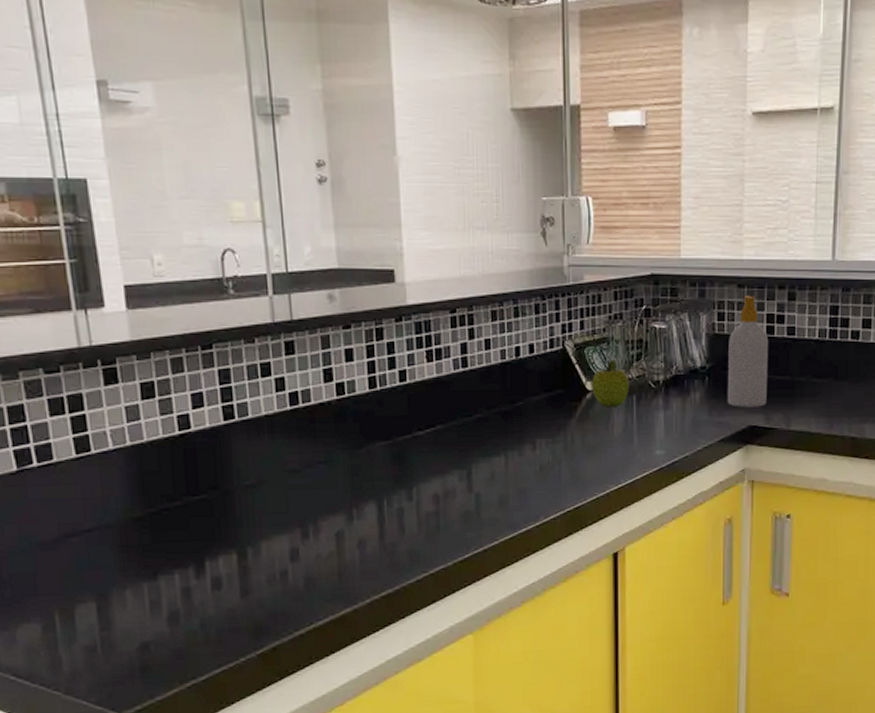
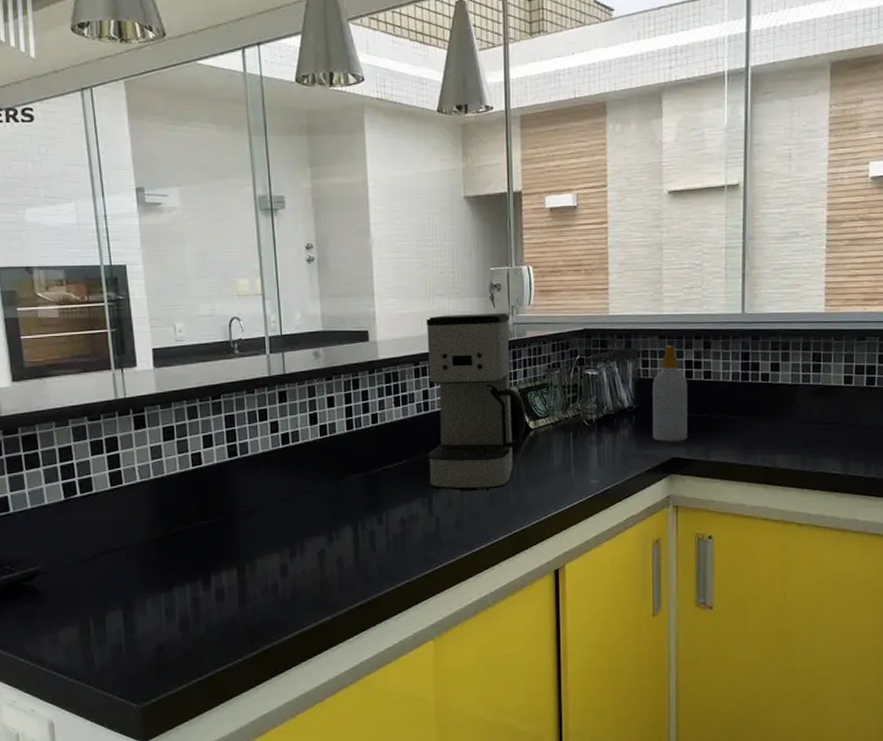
coffee maker: none [465,253,583,461] -> present [427,313,527,490]
fruit: present [592,359,630,408] -> none [534,402,567,443]

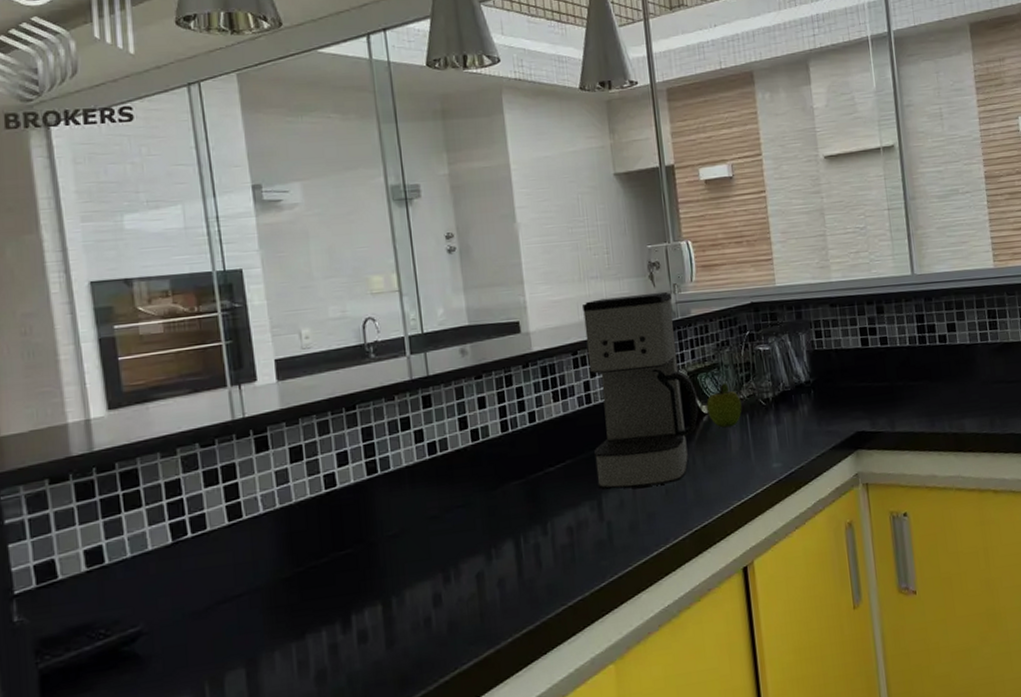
fruit: none [534,402,567,443] -> present [706,383,742,428]
soap bottle: present [652,344,688,442] -> none [828,312,870,416]

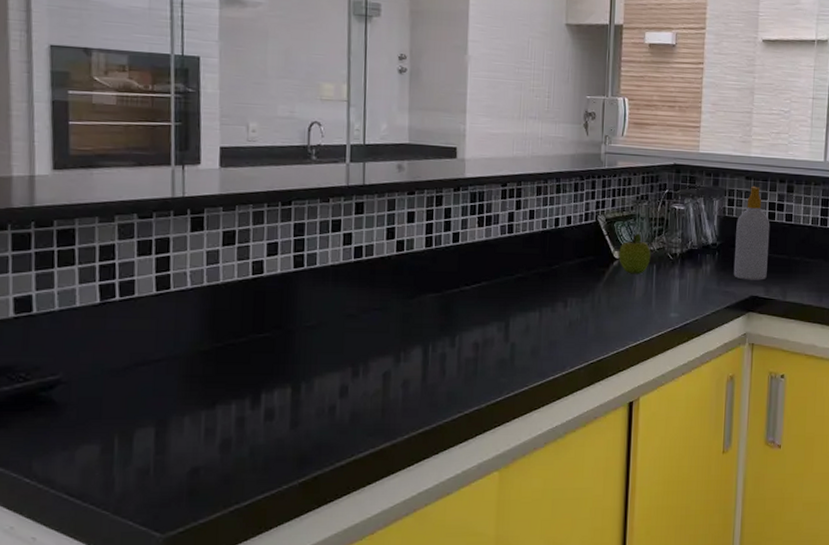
coffee maker: present [583,292,698,490] -> none [508,138,612,317]
soap bottle: none [828,312,870,416] -> present [733,185,770,280]

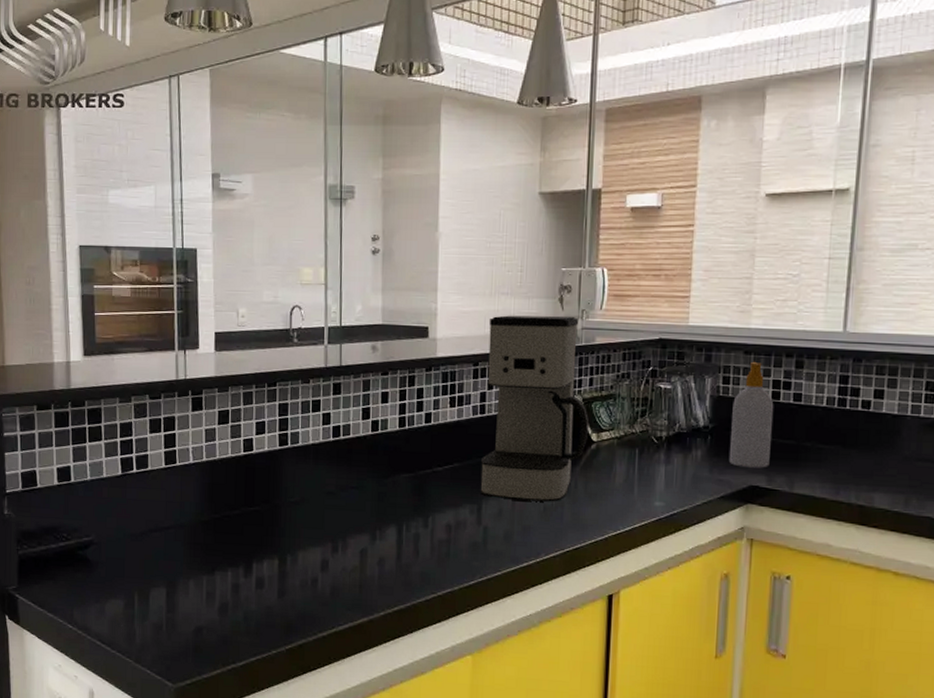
coffee maker: none [508,138,612,317] -> present [480,315,590,502]
fruit: present [619,233,651,274] -> none [597,414,633,459]

